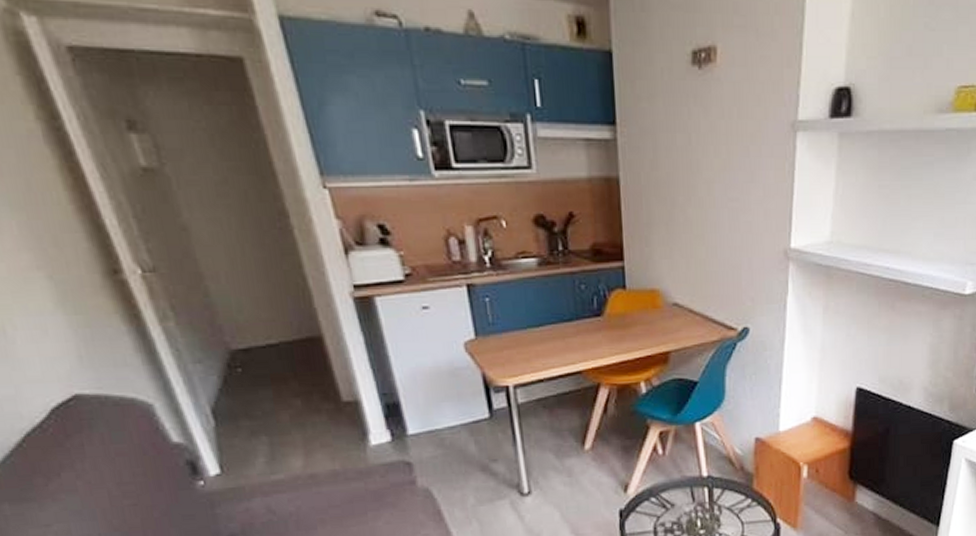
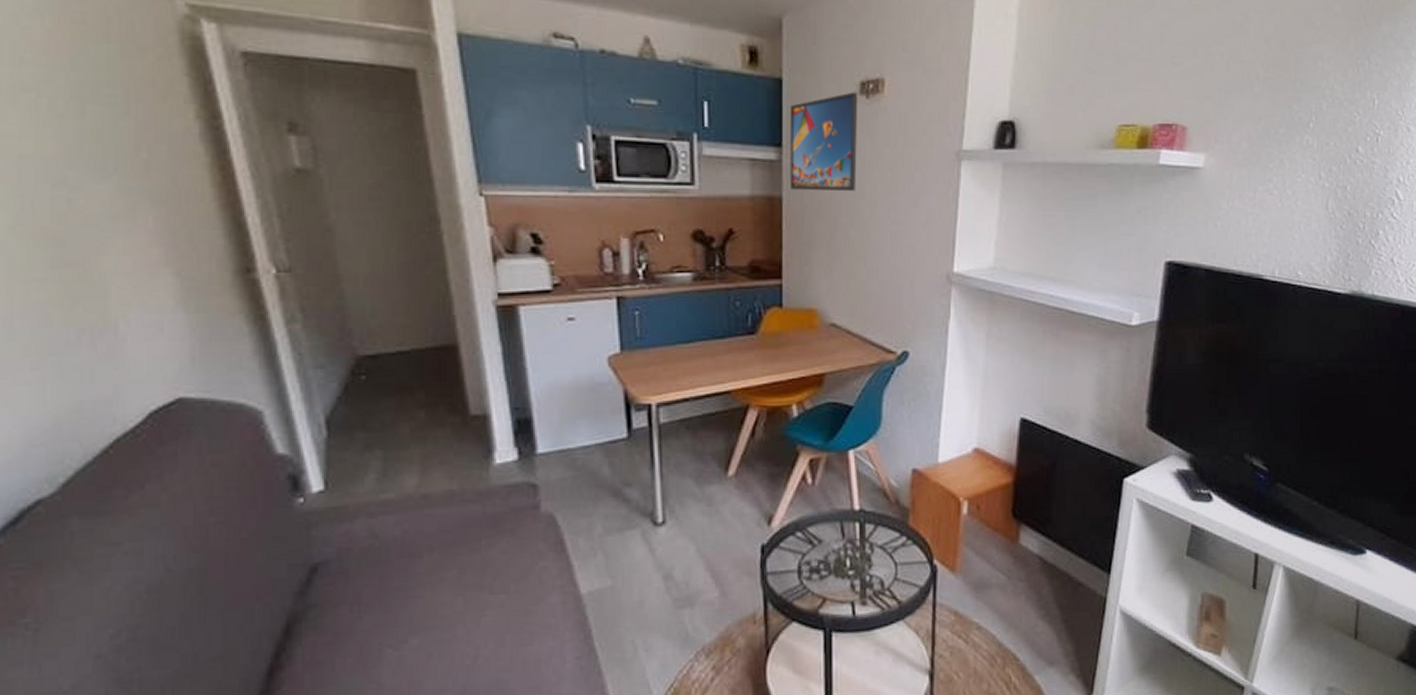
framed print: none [622,62,692,170] -> present [790,92,858,191]

